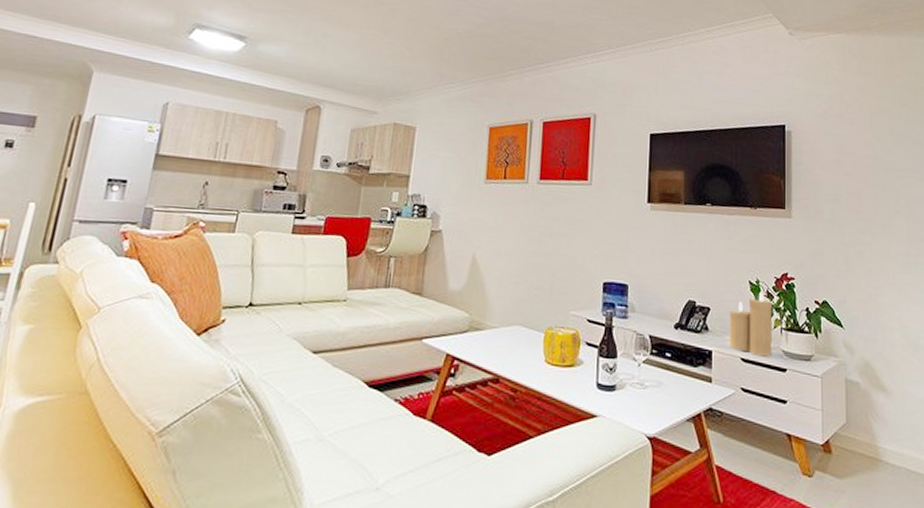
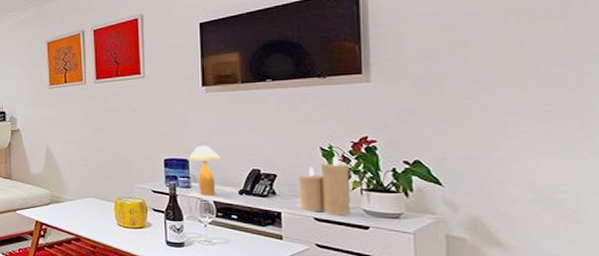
table lamp: none [627,266,661,329] -> present [188,142,222,195]

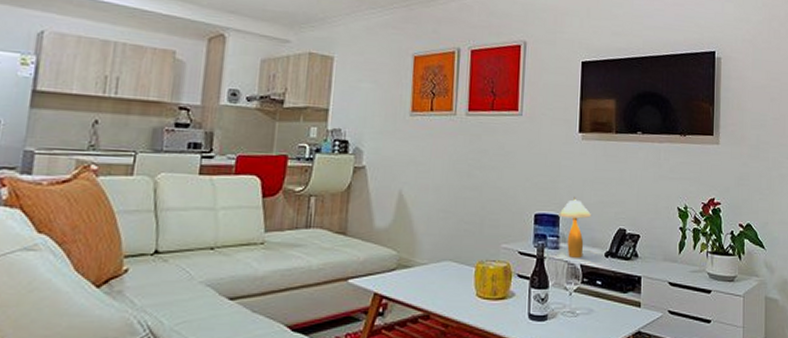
candle: present [298,157,351,216] -> none [658,217,700,280]

